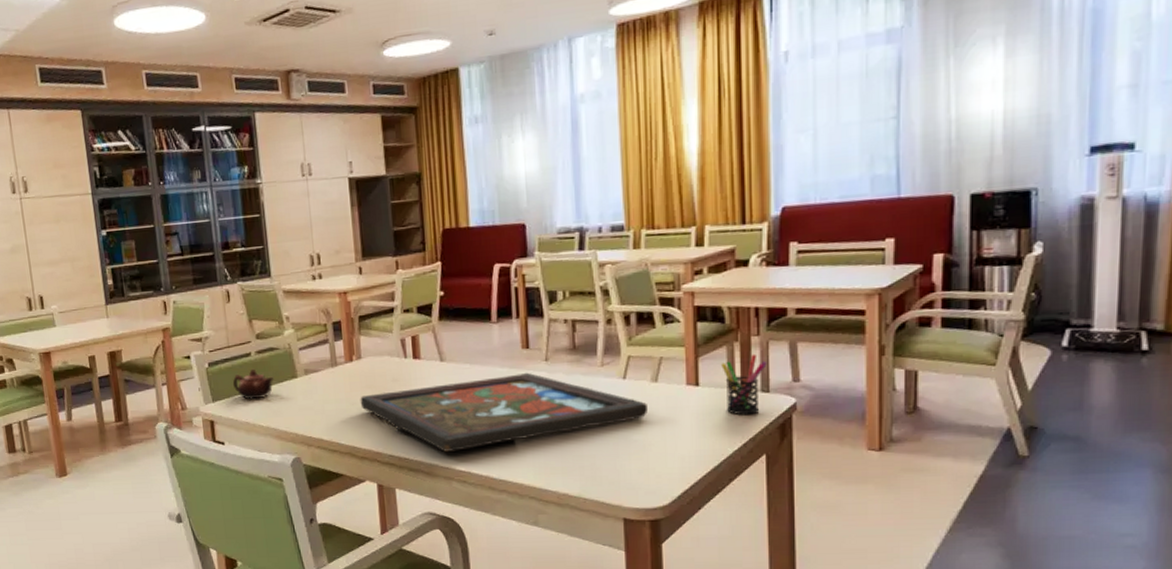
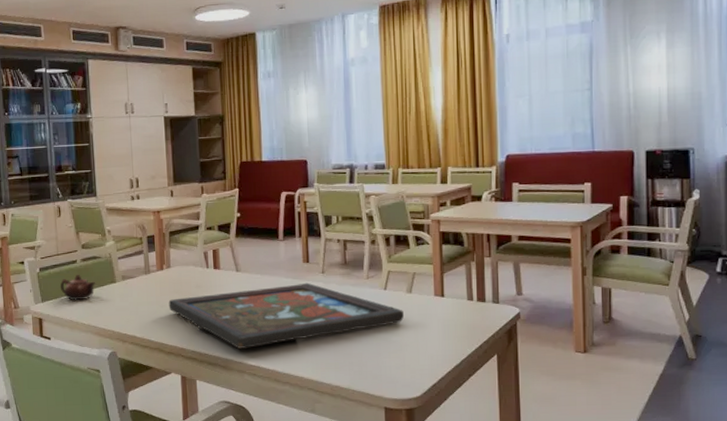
pen holder: present [721,353,767,415] -> none [462,271,497,322]

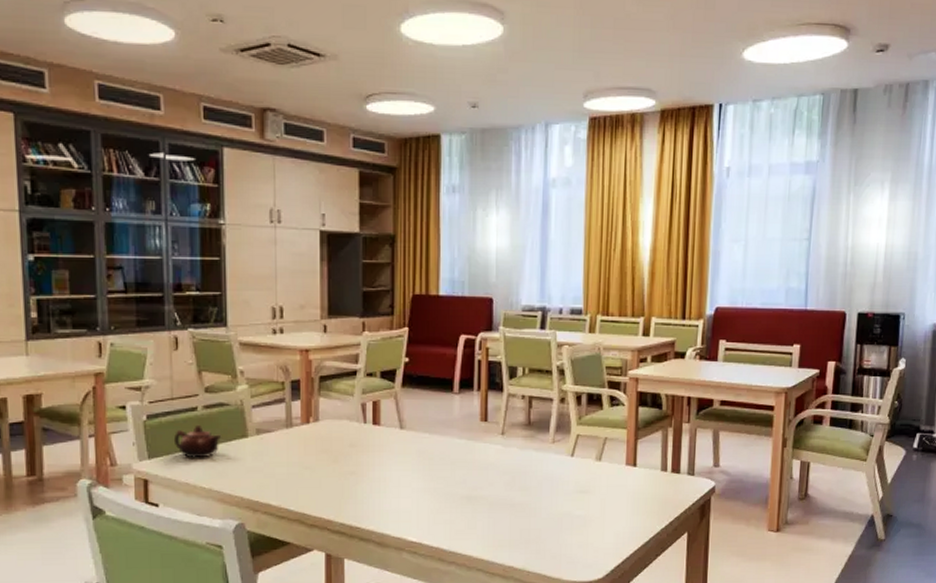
framed painting: present [168,282,404,349] -> none [314,445,591,522]

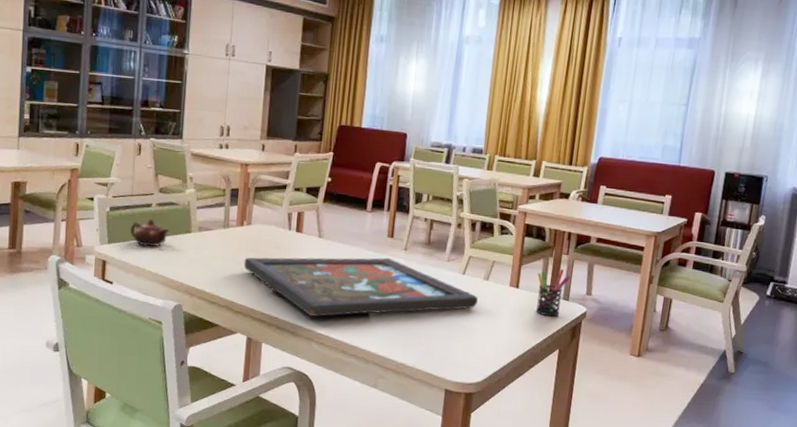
framed painting: none [314,445,591,522] -> present [244,257,478,317]
pen holder: none [656,439,694,496] -> present [536,268,571,317]

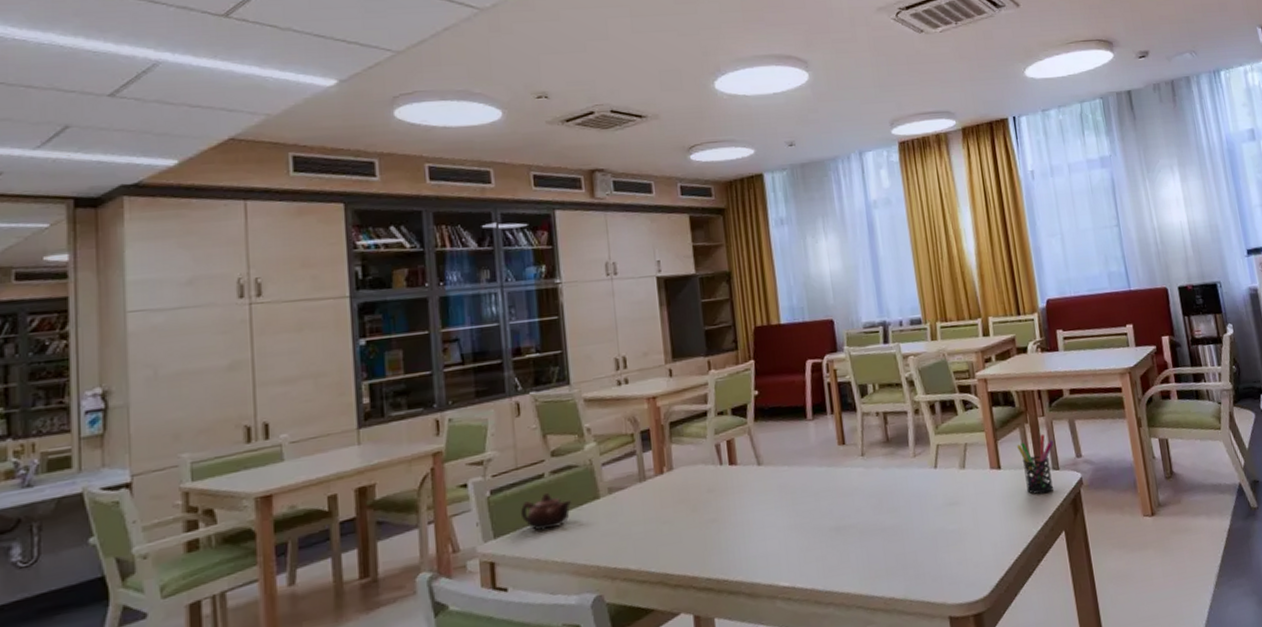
framed painting: present [244,257,478,317] -> none [672,469,960,567]

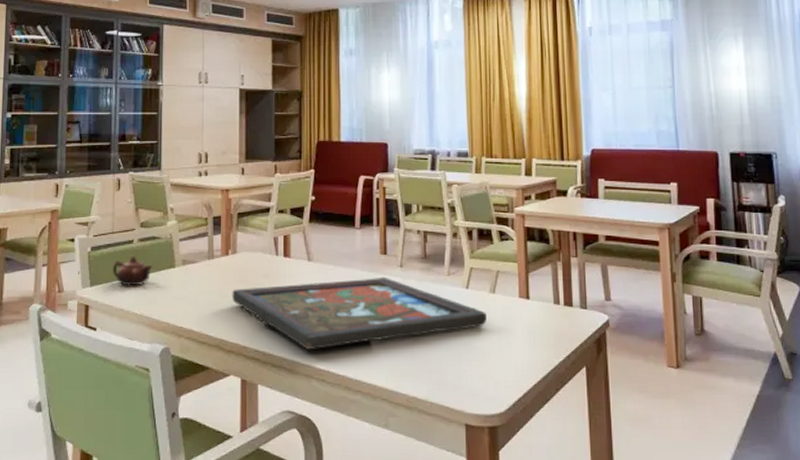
framed painting: none [672,469,960,567] -> present [232,276,487,349]
pen holder: present [1017,433,1054,494] -> none [547,273,584,329]

